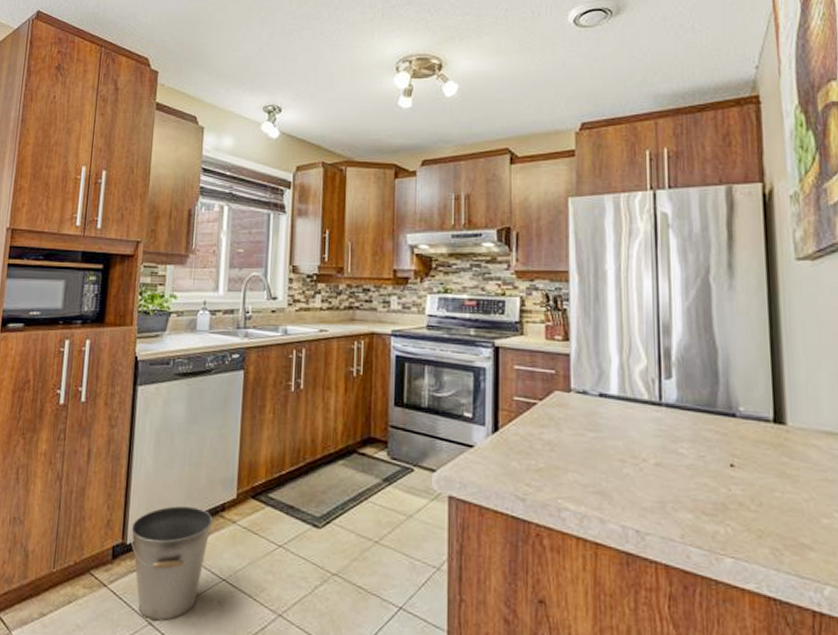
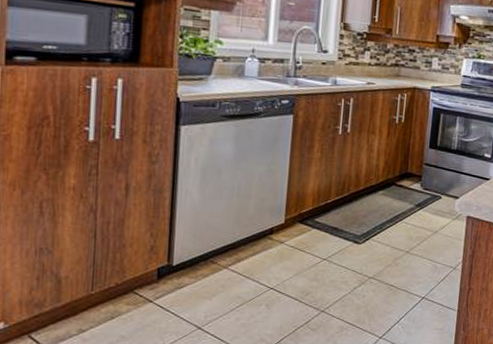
bucket: present [130,505,214,621] -> none [176,231,262,325]

